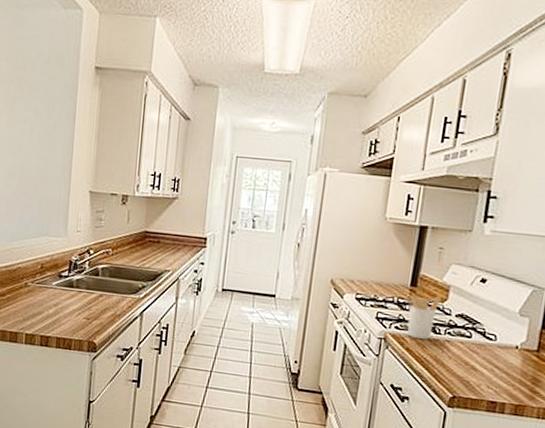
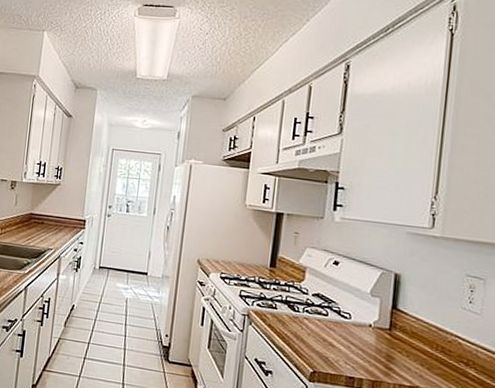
utensil holder: present [405,295,442,339] -> none [265,275,299,317]

